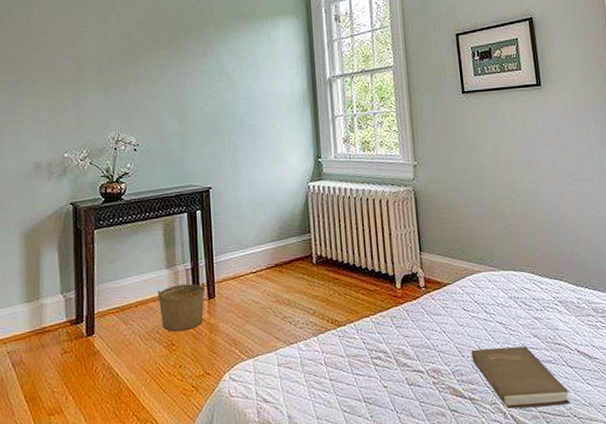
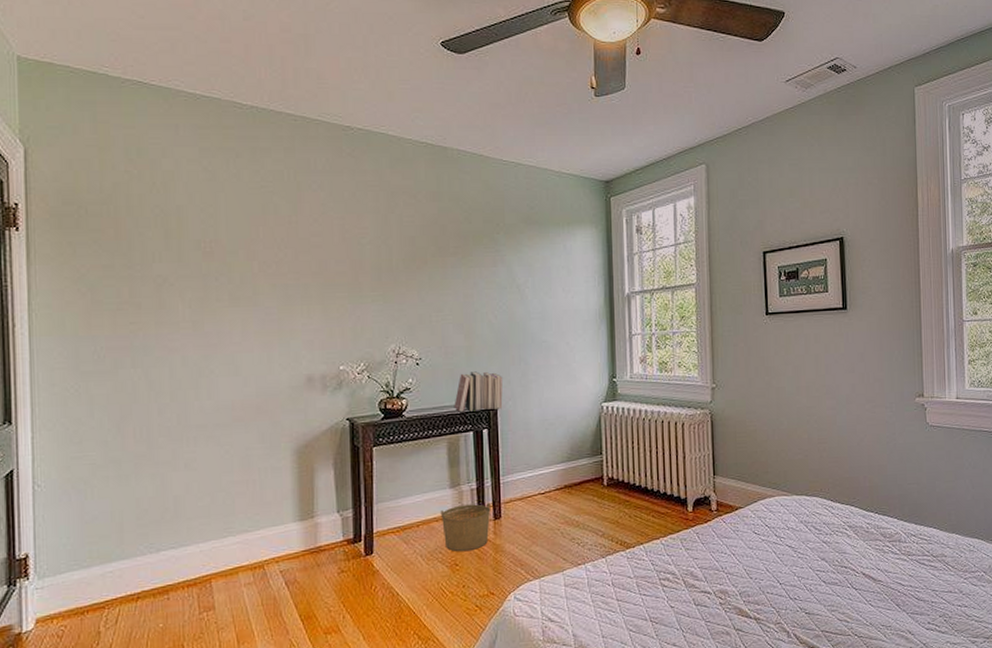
books: none [169,155,215,195] -> present [454,371,503,412]
book: present [471,346,570,409] -> none [759,569,852,628]

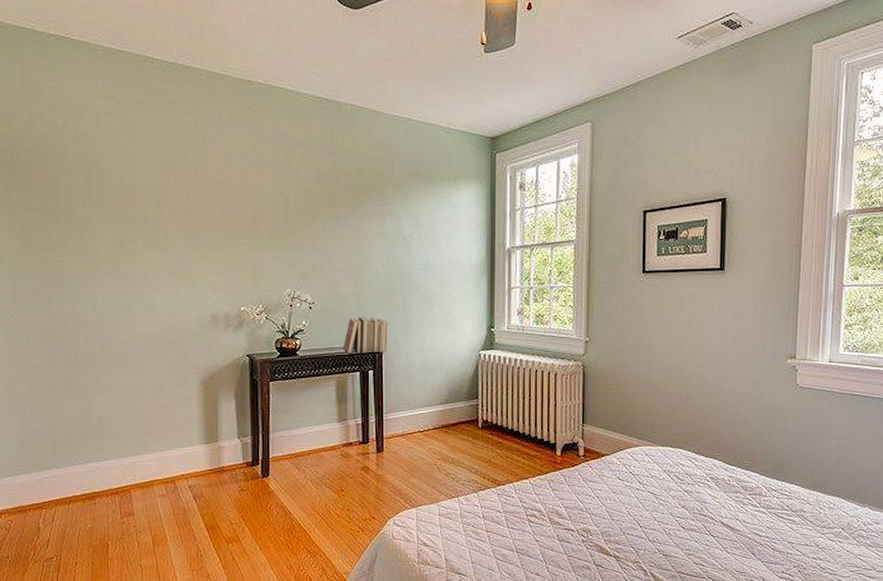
basket: present [440,502,491,552] -> none [329,436,374,480]

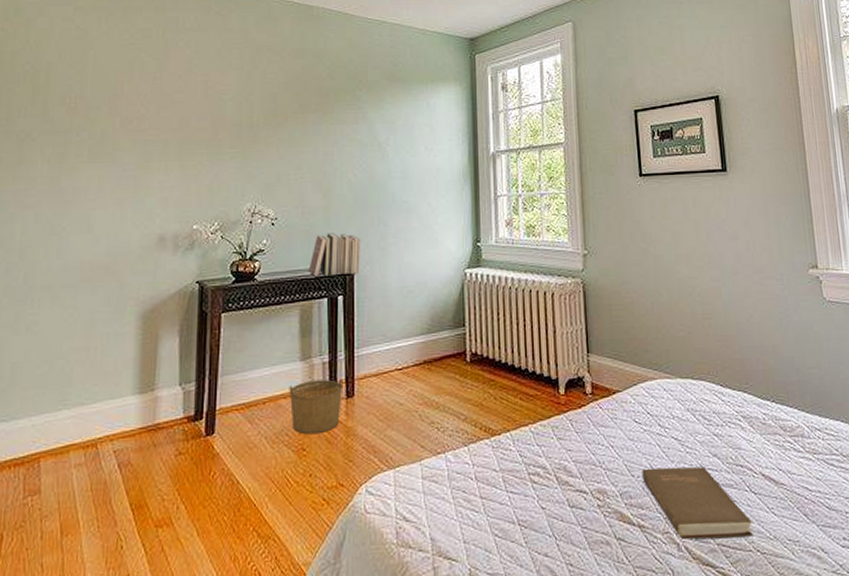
basket: none [329,436,374,480] -> present [289,377,344,435]
book: none [621,514,708,568] -> present [642,467,753,539]

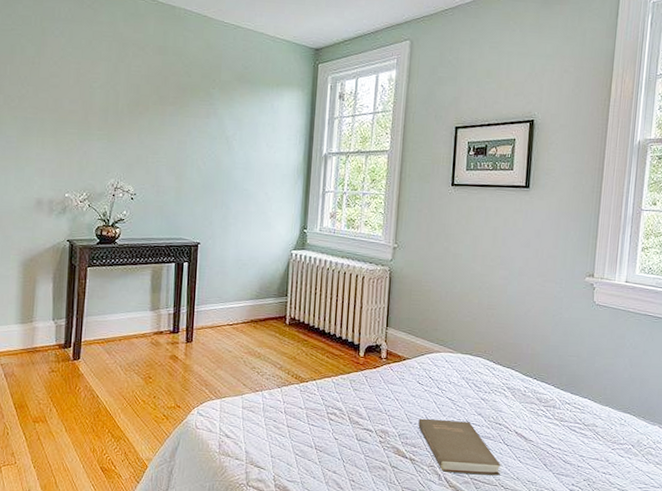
basket: present [289,377,344,435] -> none [140,326,185,368]
books: present [308,233,360,277] -> none [160,210,205,247]

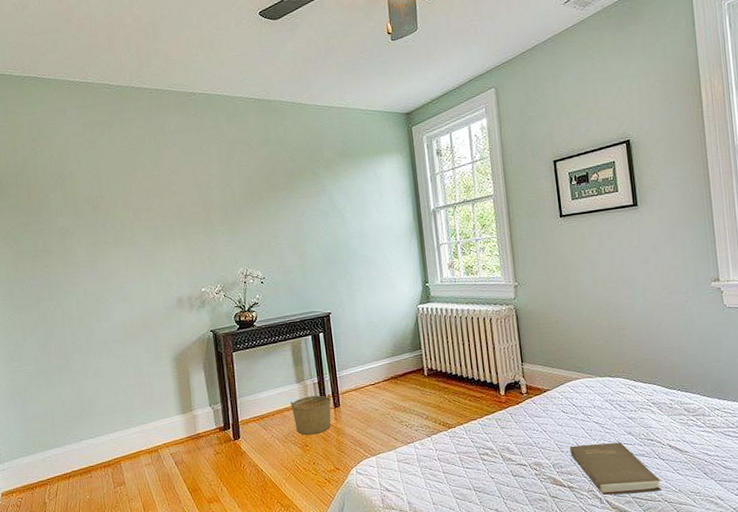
basket: none [140,326,185,368] -> present [290,393,331,435]

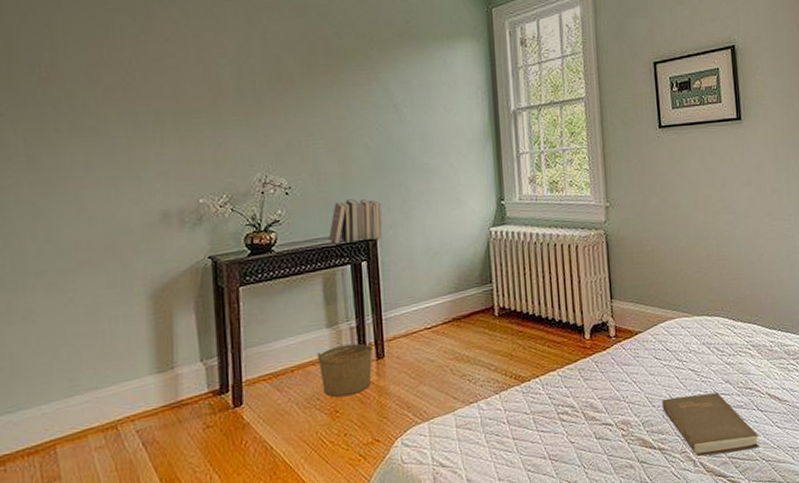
books: none [294,285,334,320] -> present [328,199,383,244]

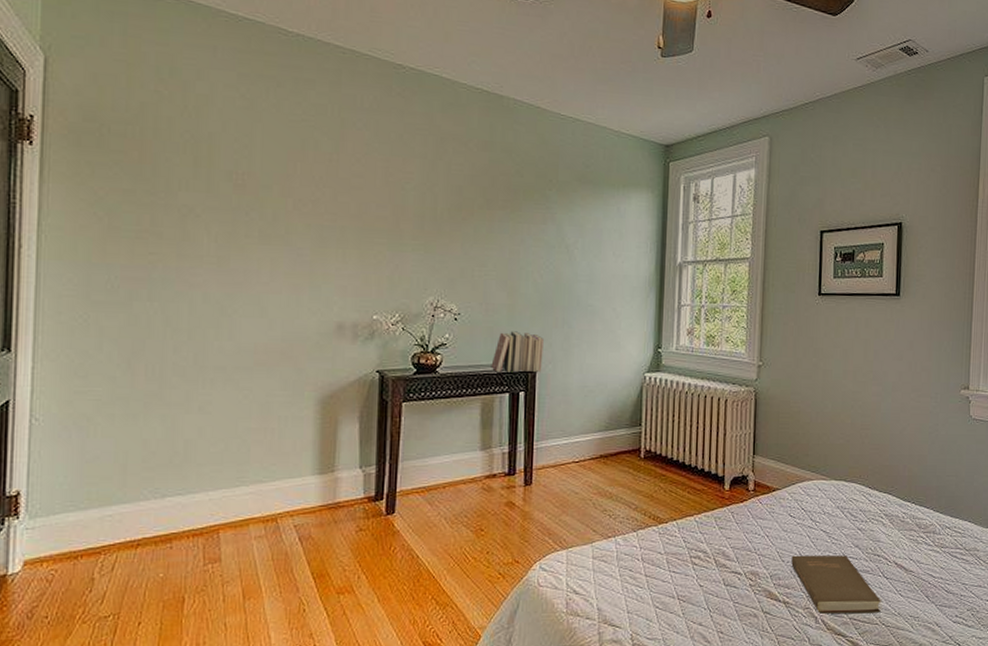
basket: present [317,340,373,397] -> none [468,467,522,517]

